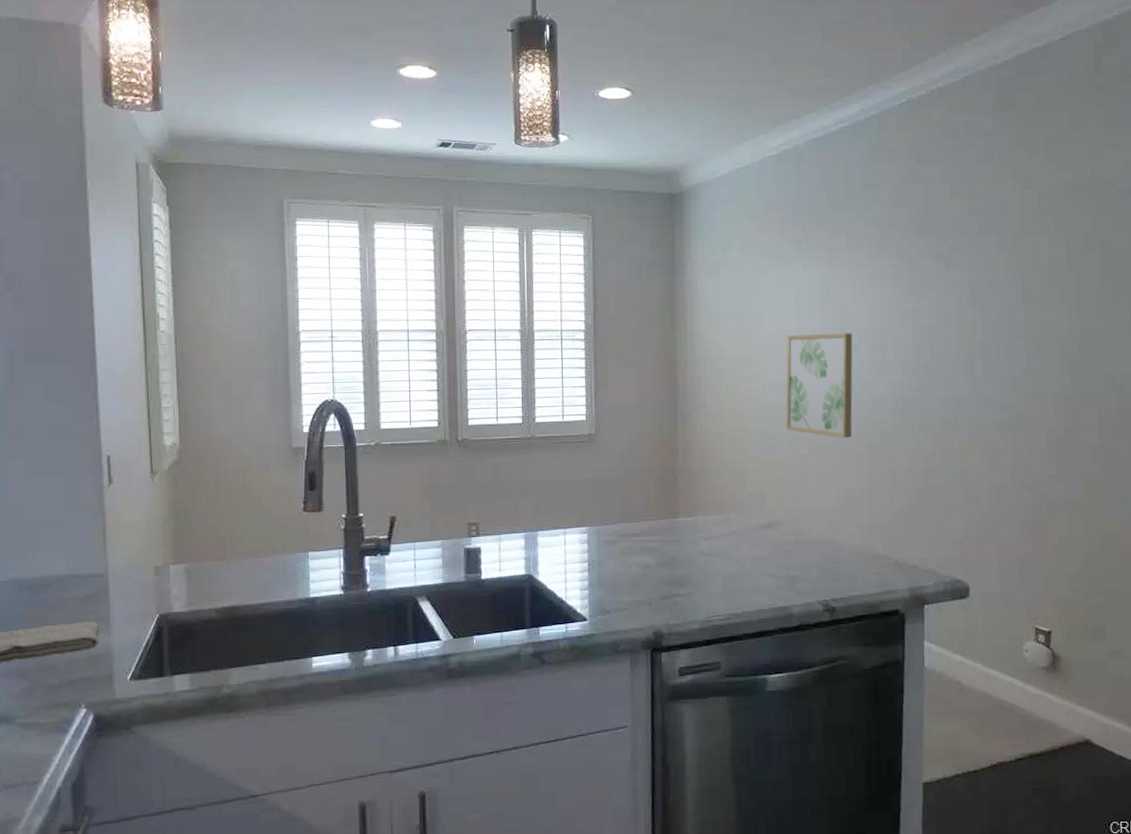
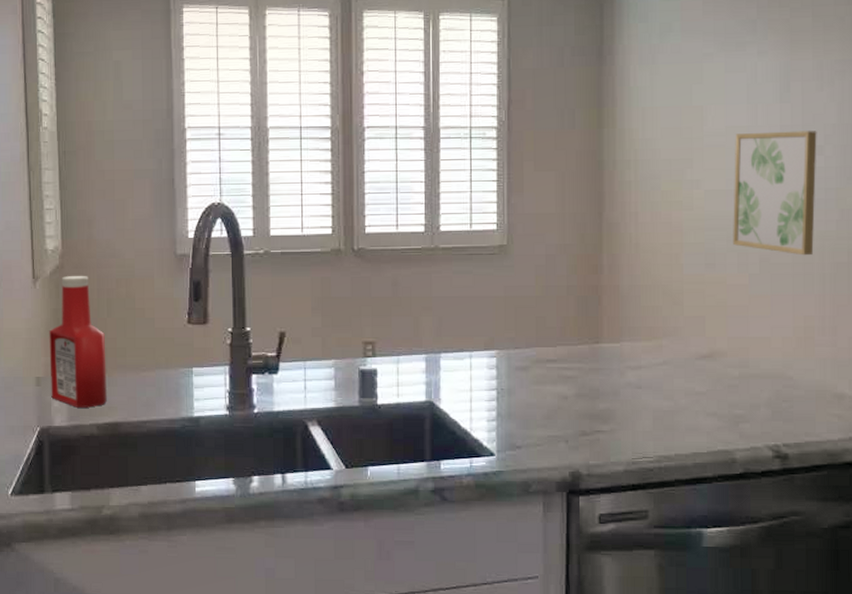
ketchup bottle: none [168,470,225,594] -> present [49,276,107,408]

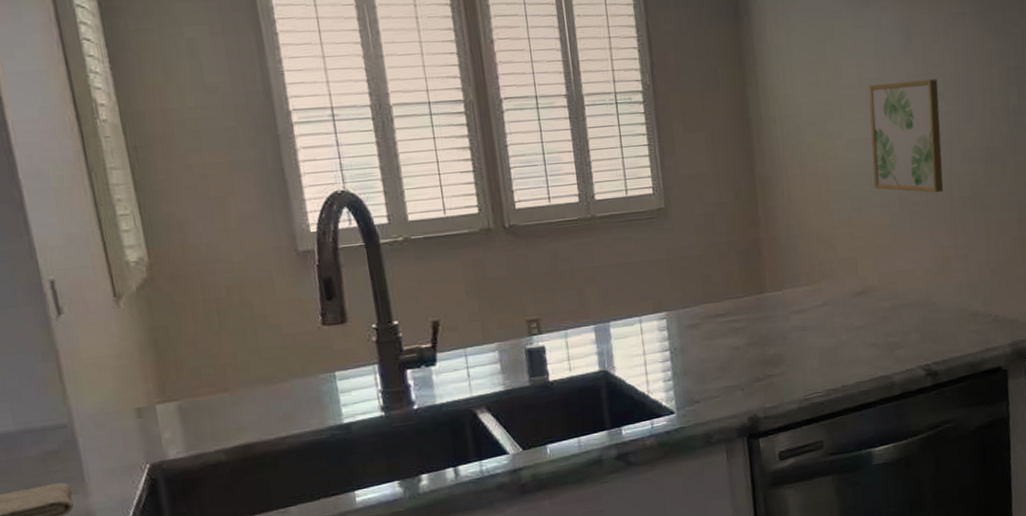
ketchup bottle: present [49,276,107,408] -> none [145,286,233,435]

